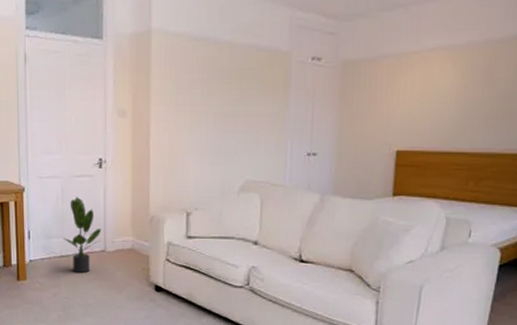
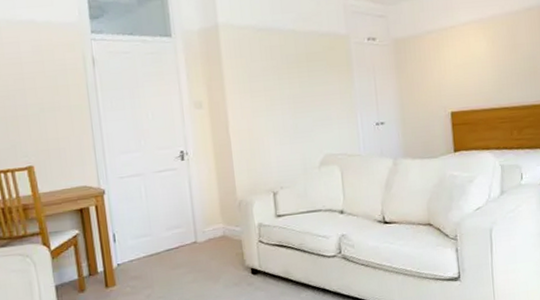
potted plant: present [63,196,102,274] -> none [151,191,191,270]

